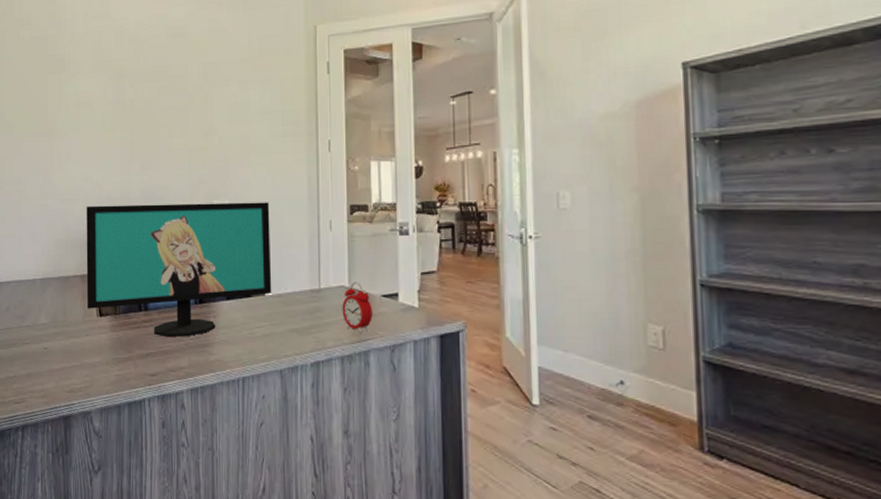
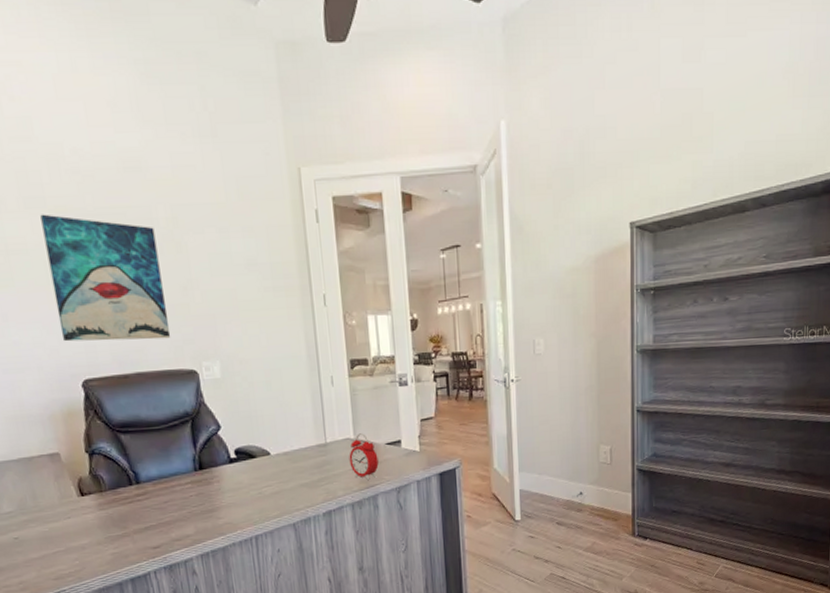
computer monitor: present [86,202,272,337] -> none [41,360,278,508]
wall art: none [105,74,190,179] -> present [40,214,171,342]

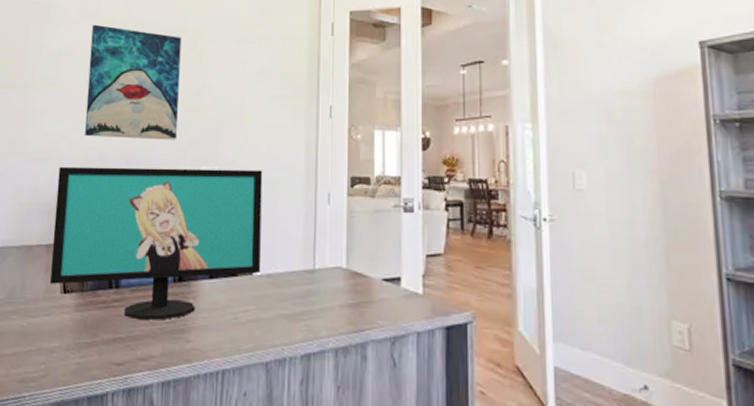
computer monitor: none [41,360,278,508] -> present [50,166,263,320]
alarm clock: present [349,433,379,480] -> none [338,263,372,321]

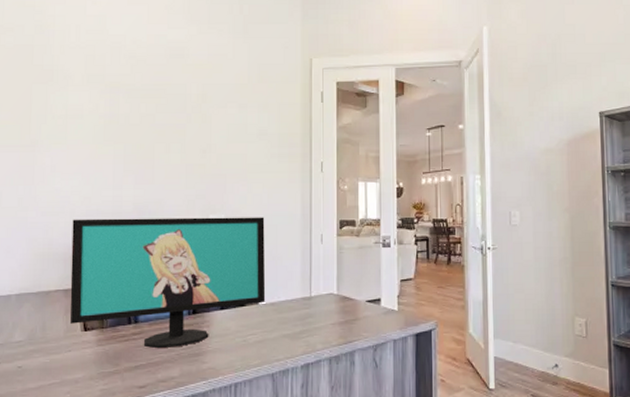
wall art: present [84,24,182,140] -> none [95,88,187,193]

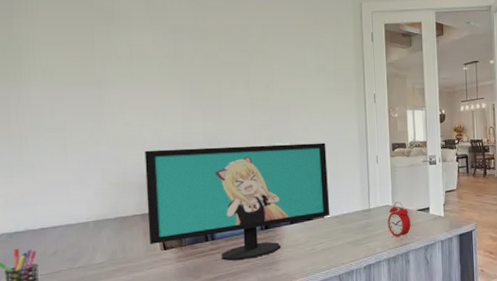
alarm clock: none [331,289,358,335] -> present [387,201,411,239]

